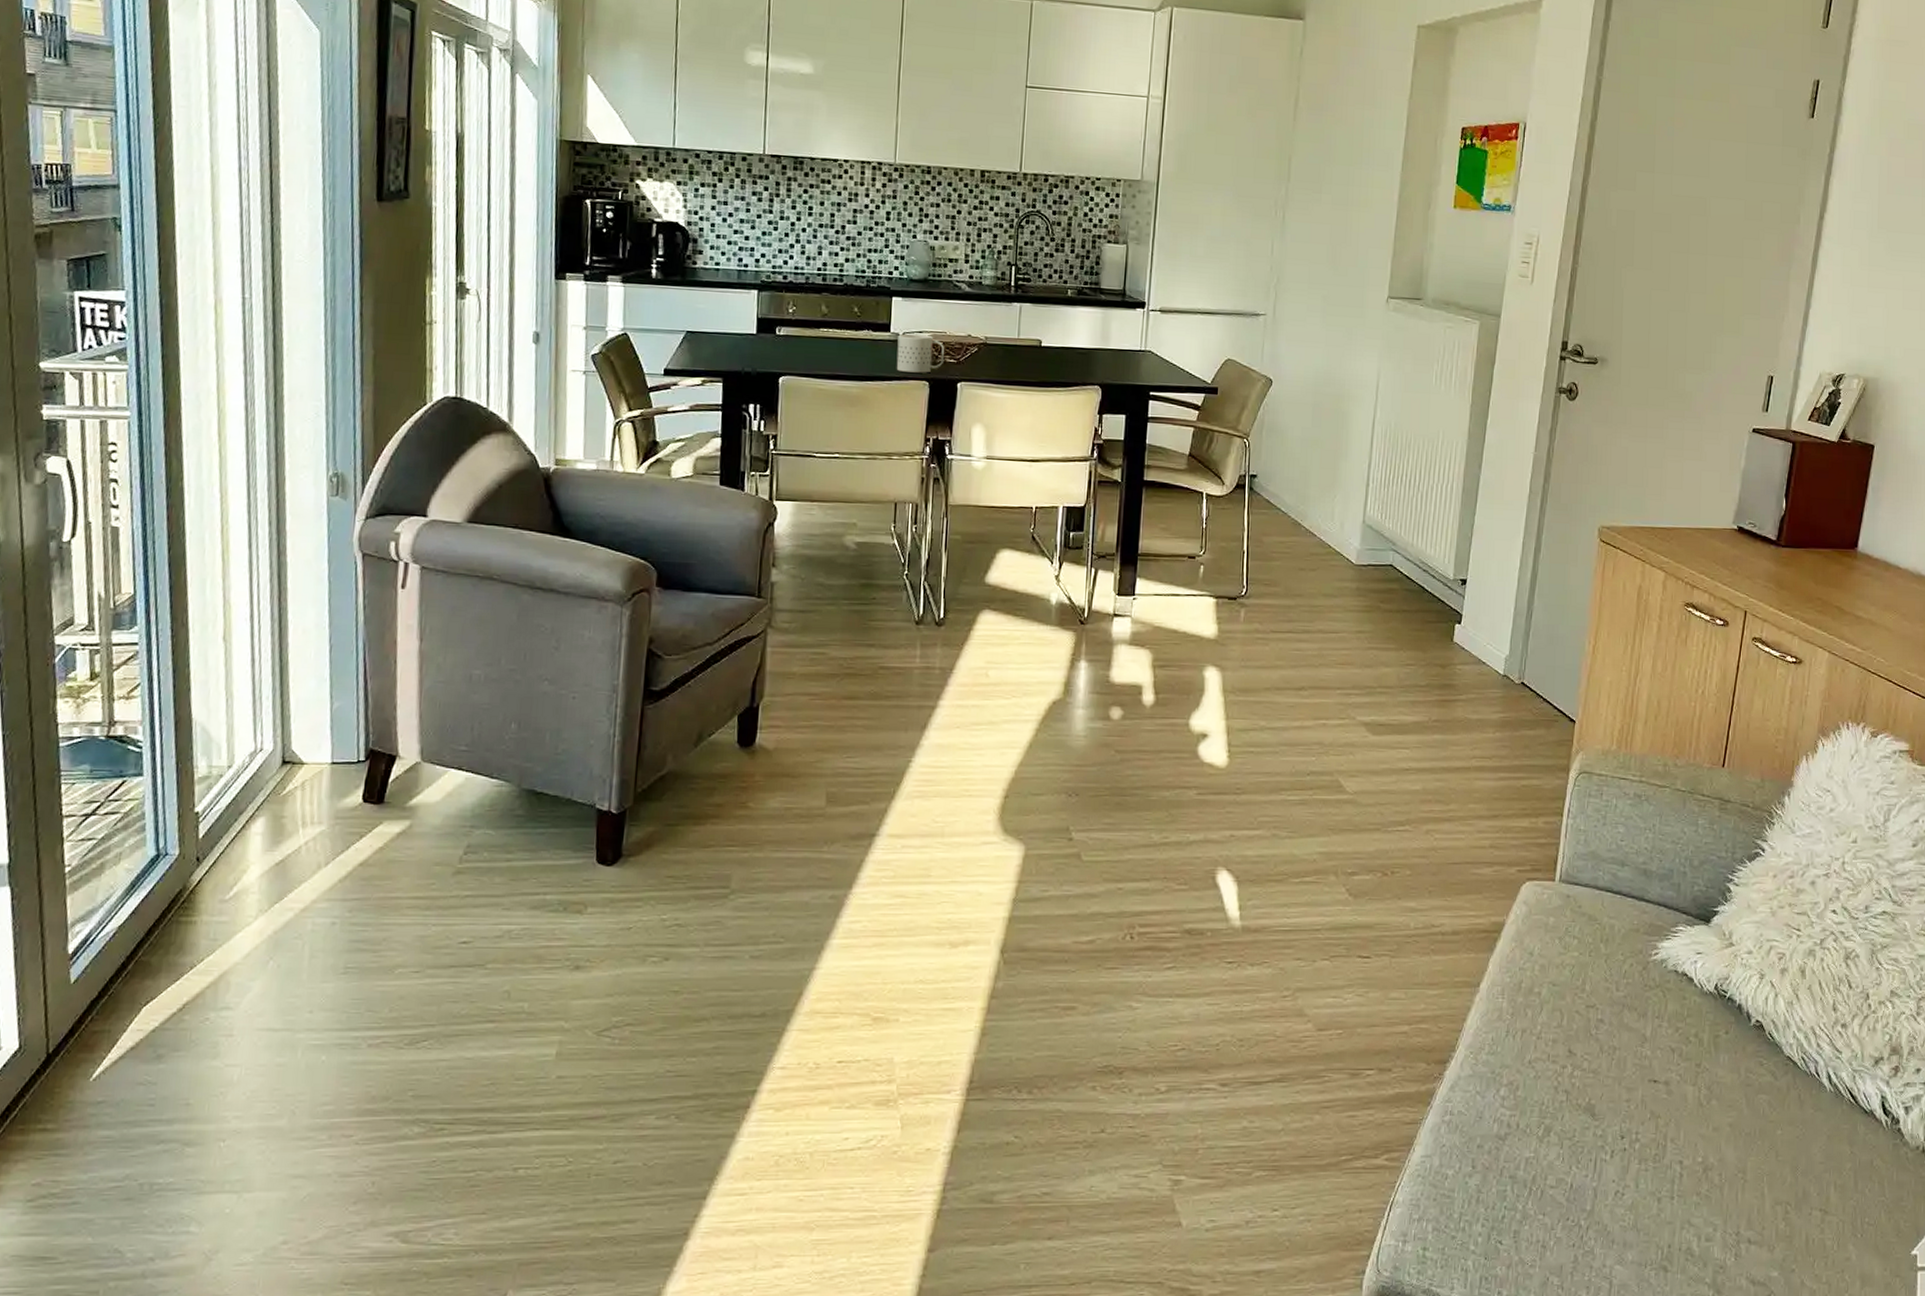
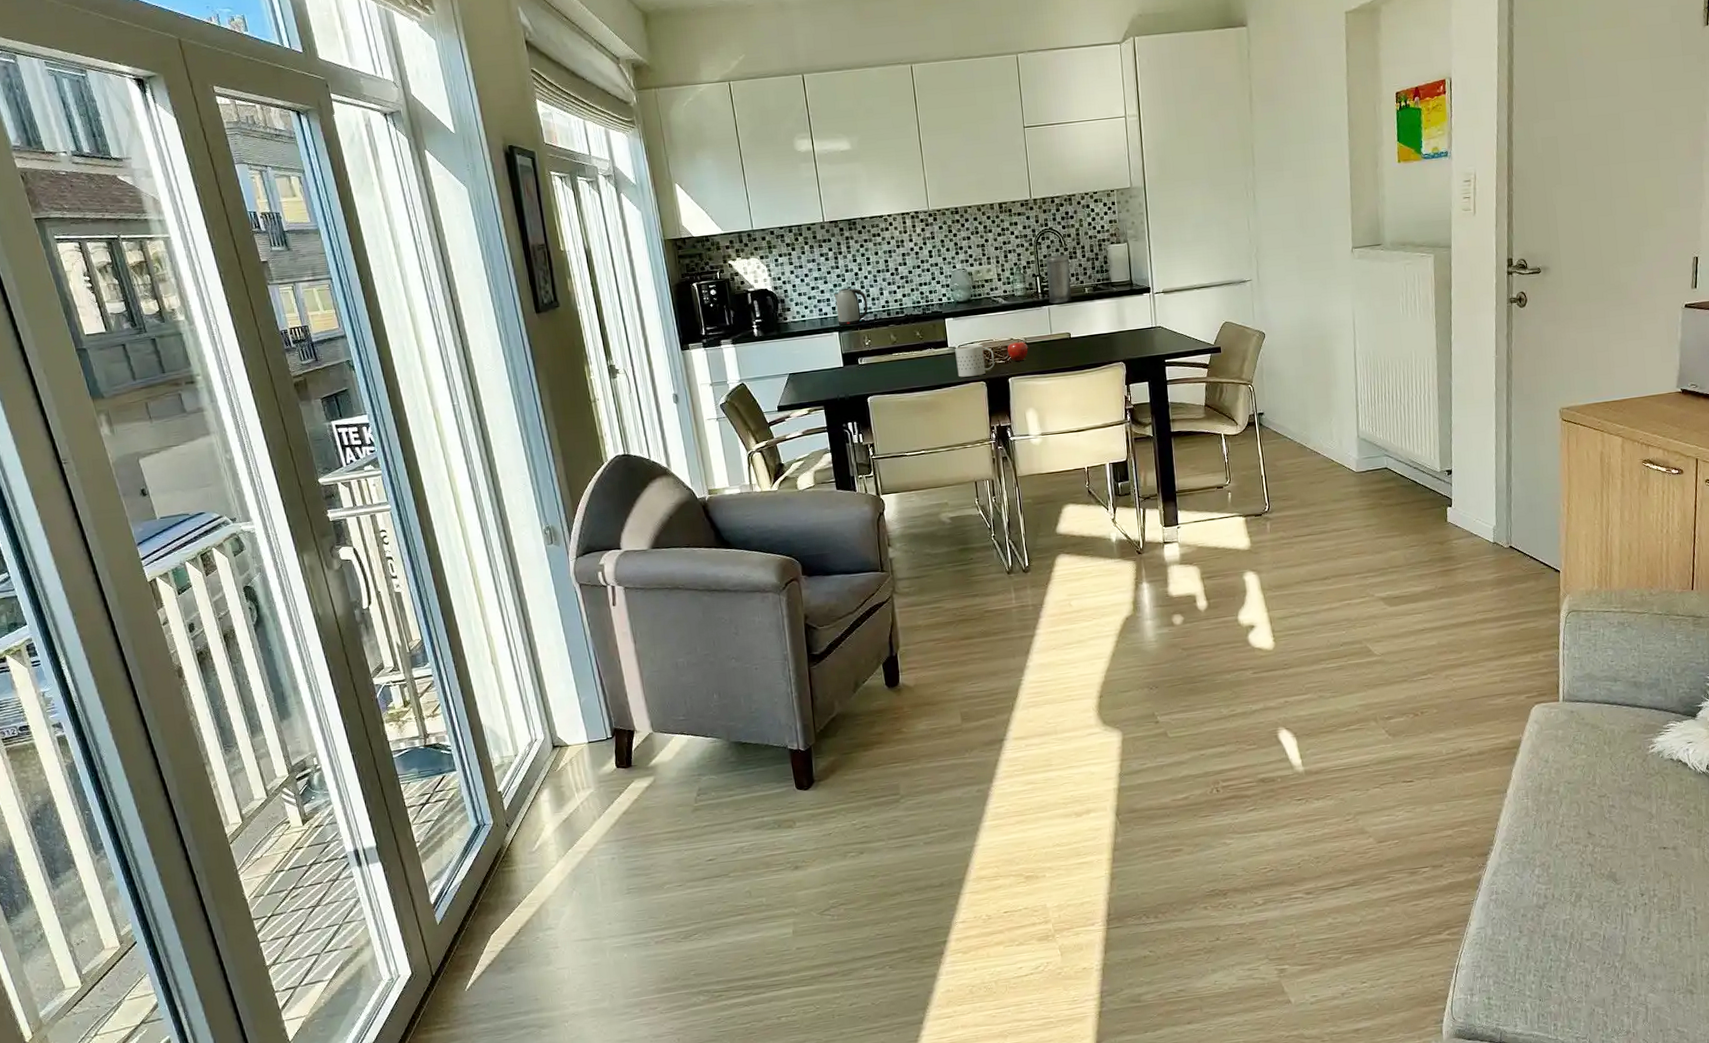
kettle: none [759,238,801,285] -> present [834,288,868,326]
fruit: none [961,338,988,365] -> present [1007,340,1028,362]
canister: none [1021,244,1055,304] -> present [1046,254,1073,304]

